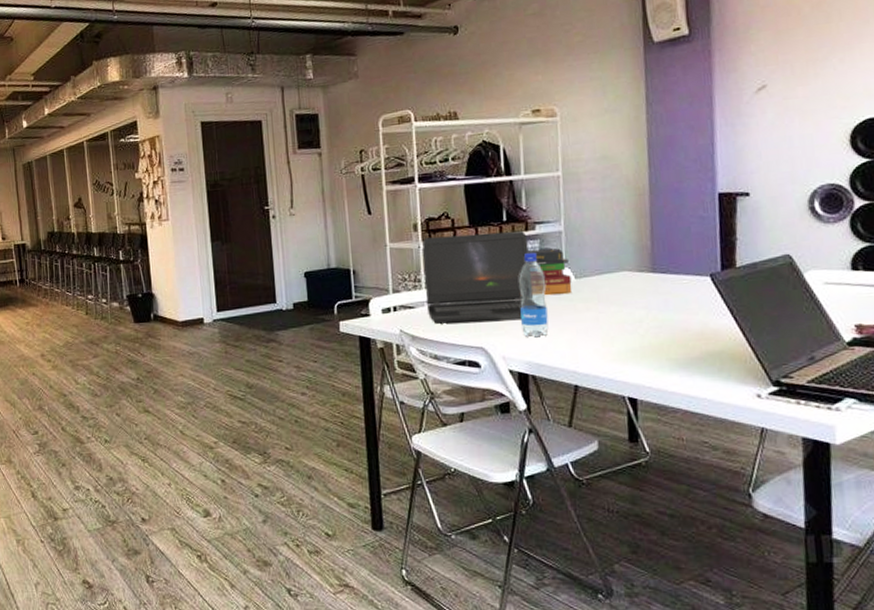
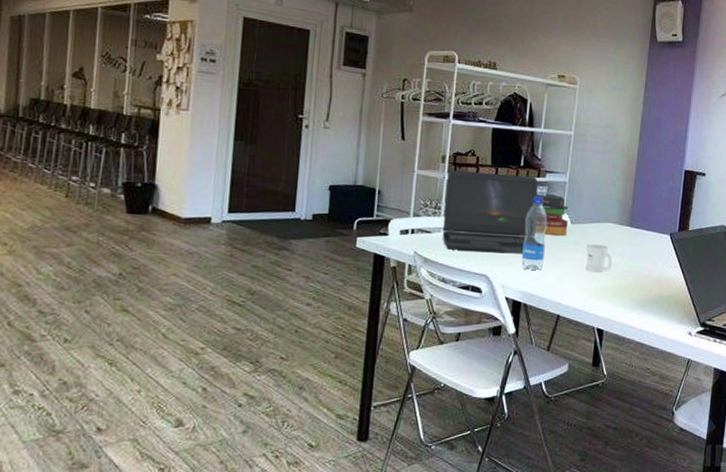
mug: none [599,298,637,332] -> present [585,244,613,273]

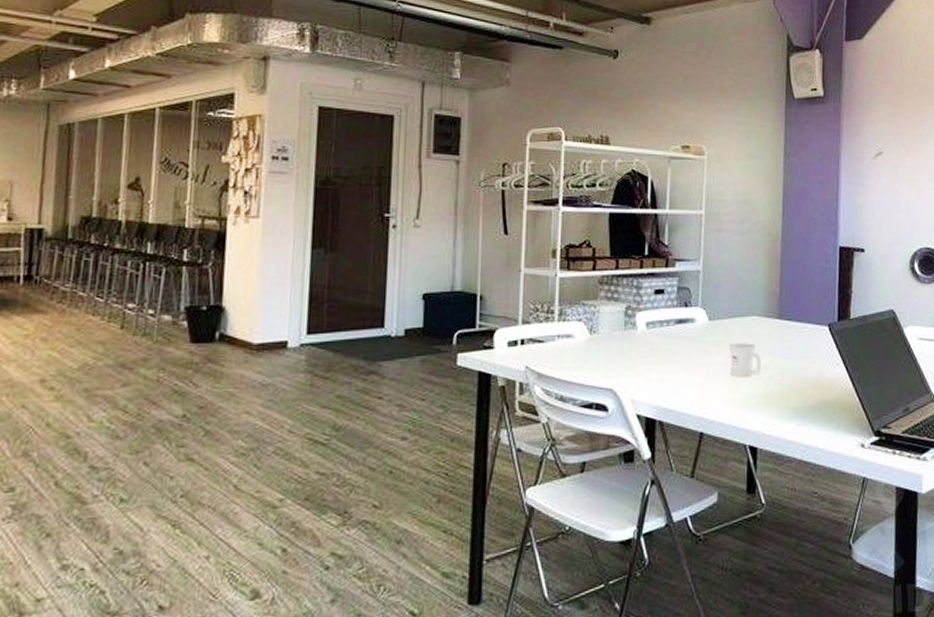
laptop computer: present [442,170,538,254] -> none [557,266,667,361]
bottle: present [521,196,548,271] -> none [652,289,681,380]
books: present [536,194,568,235] -> none [665,288,705,335]

